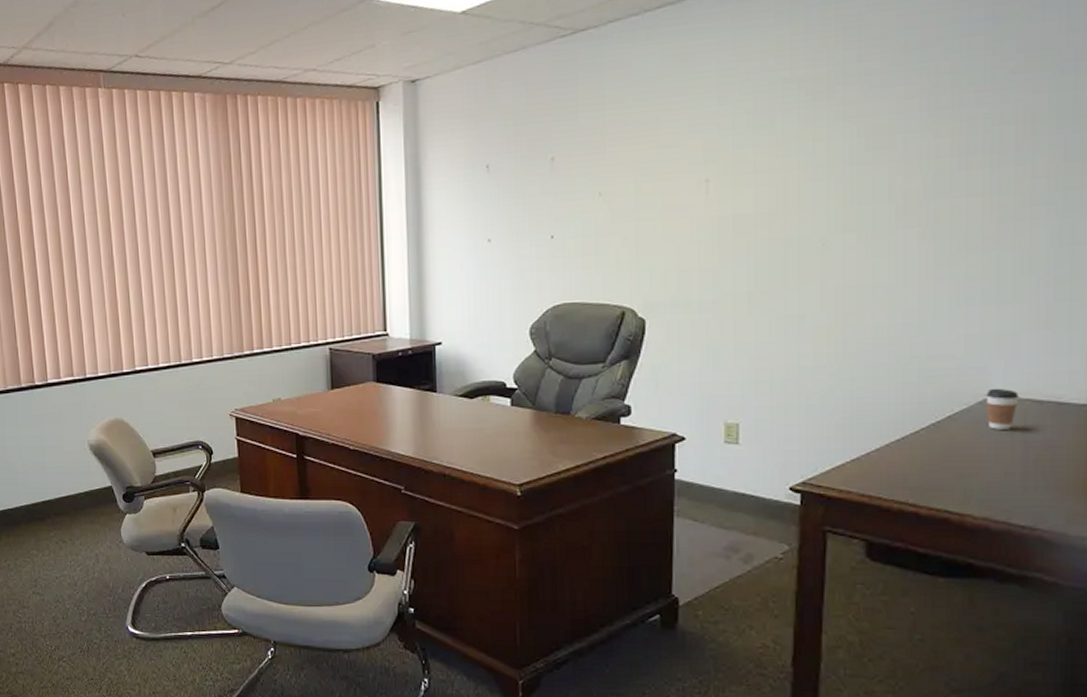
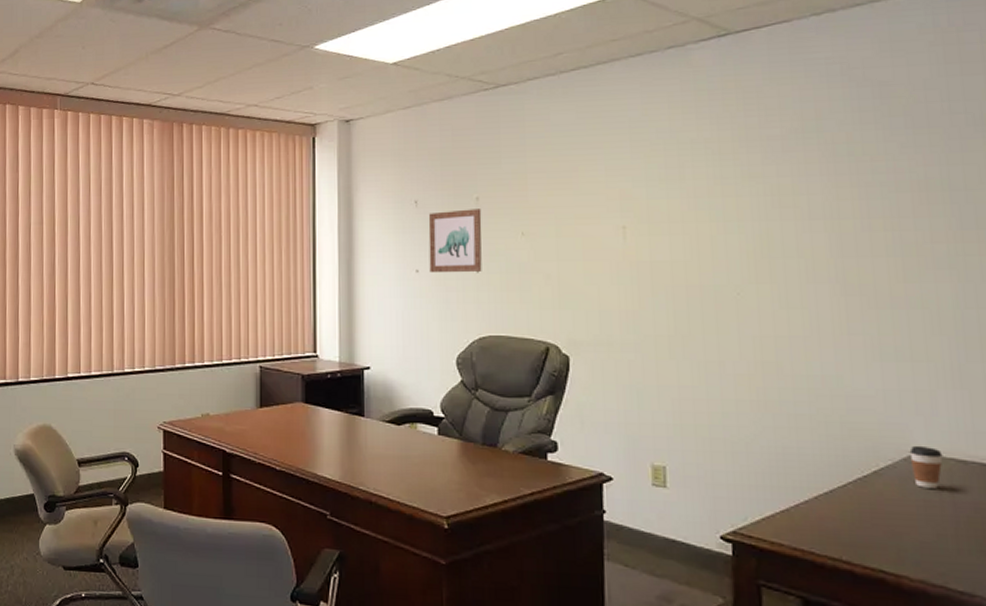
wall art: none [500,170,557,242] -> present [428,209,482,273]

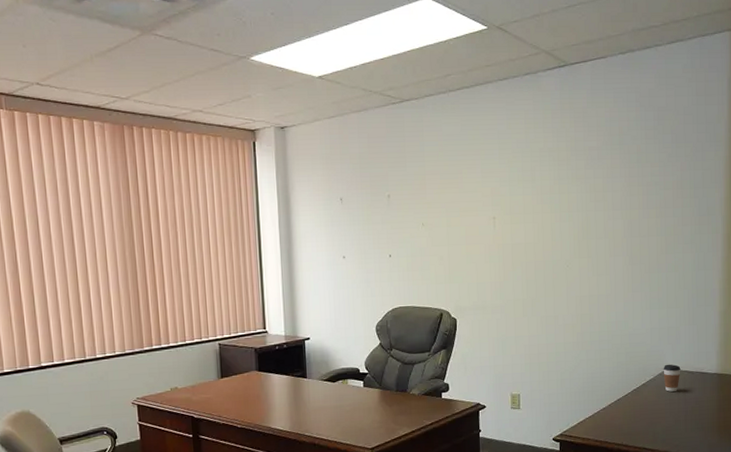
wall art: present [428,209,482,273] -> none [351,204,393,259]

